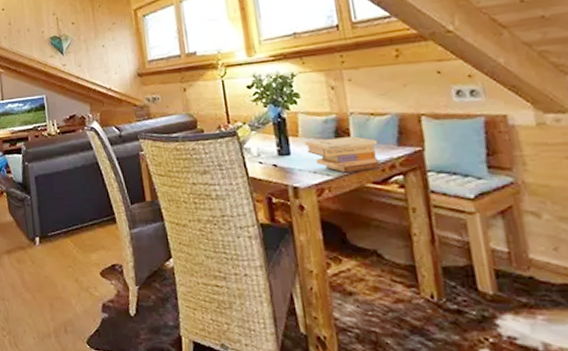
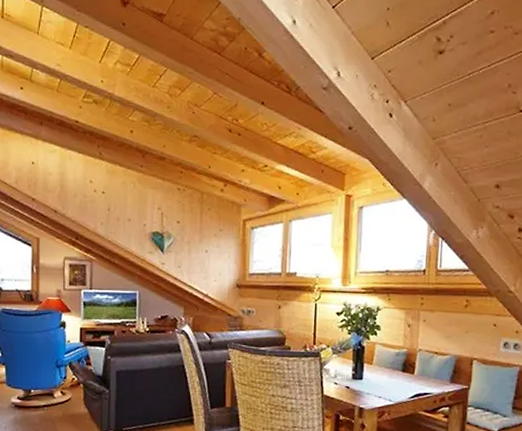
books: present [304,136,380,173] -> none [376,369,436,401]

